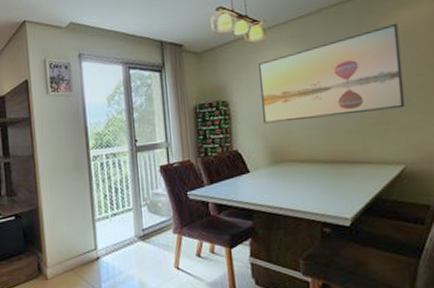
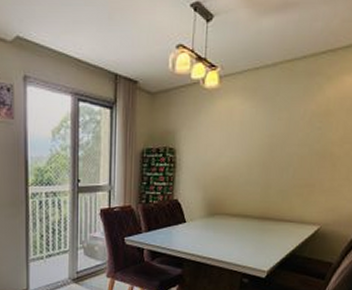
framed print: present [259,23,405,124] -> none [206,88,340,175]

